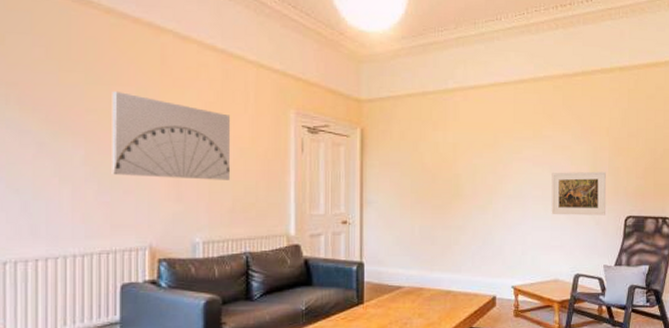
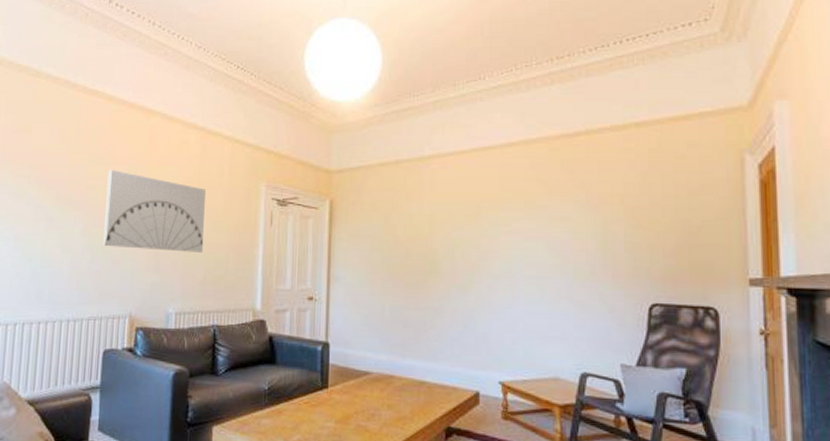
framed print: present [551,171,607,216] -> none [548,247,623,302]

